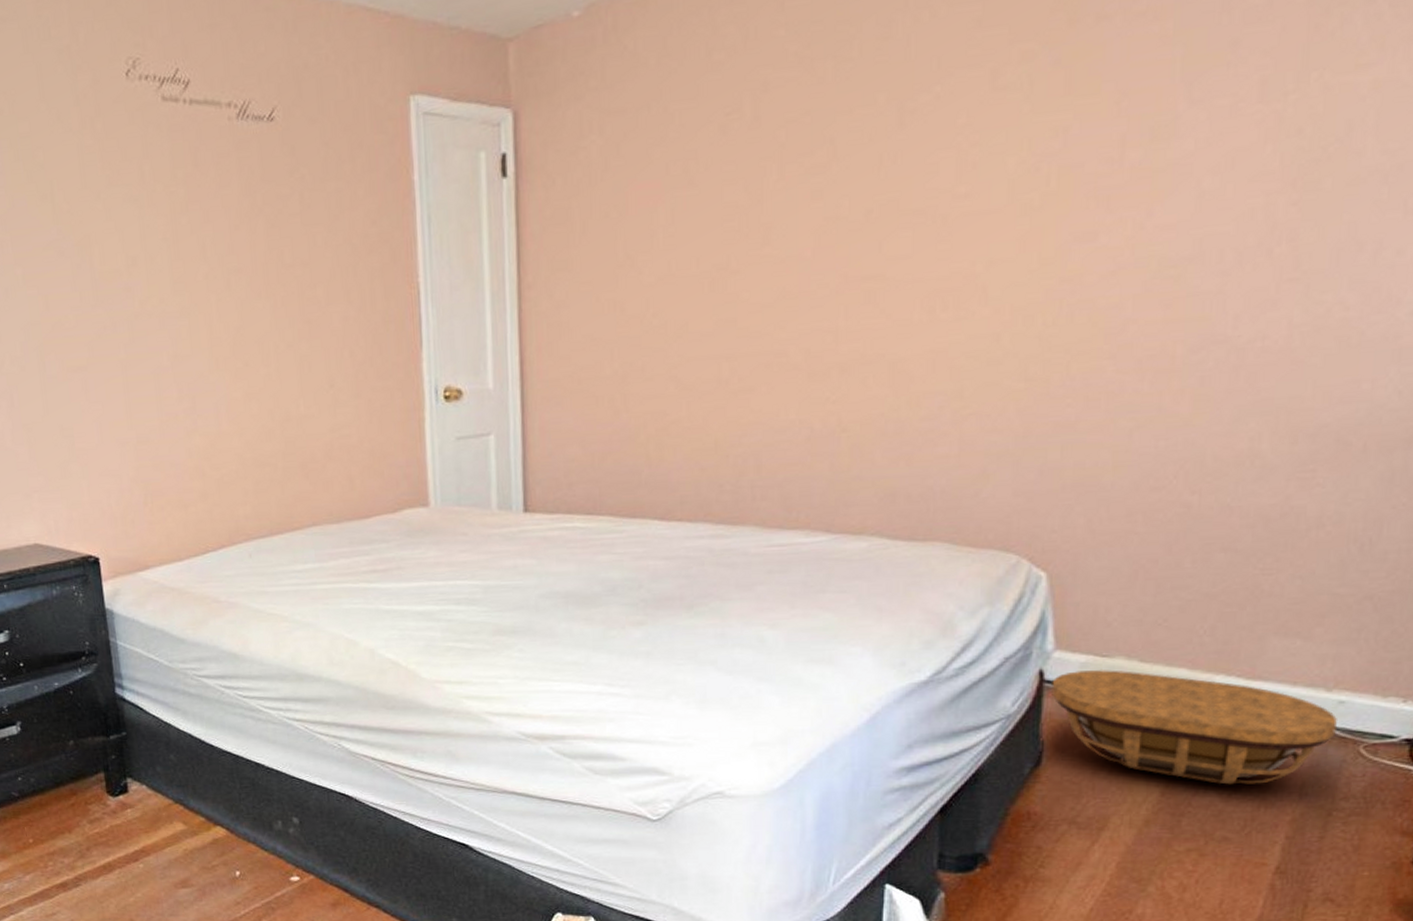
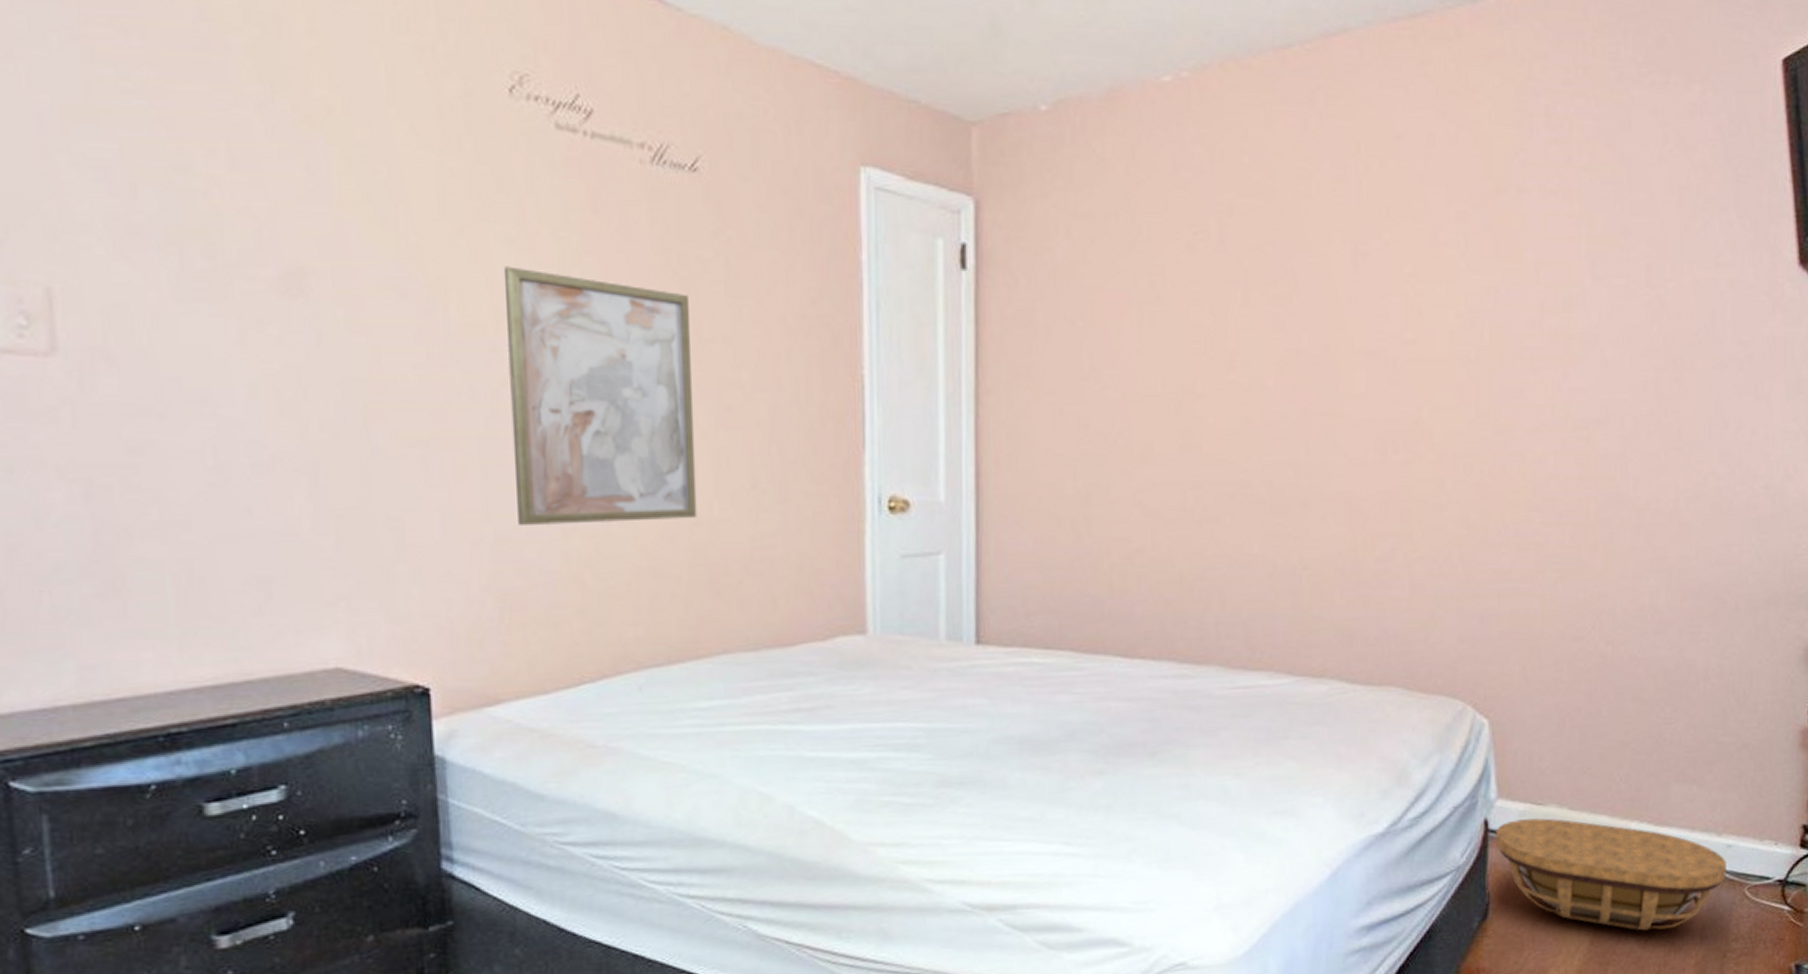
wall art: none [130,220,288,429] -> present [503,266,698,525]

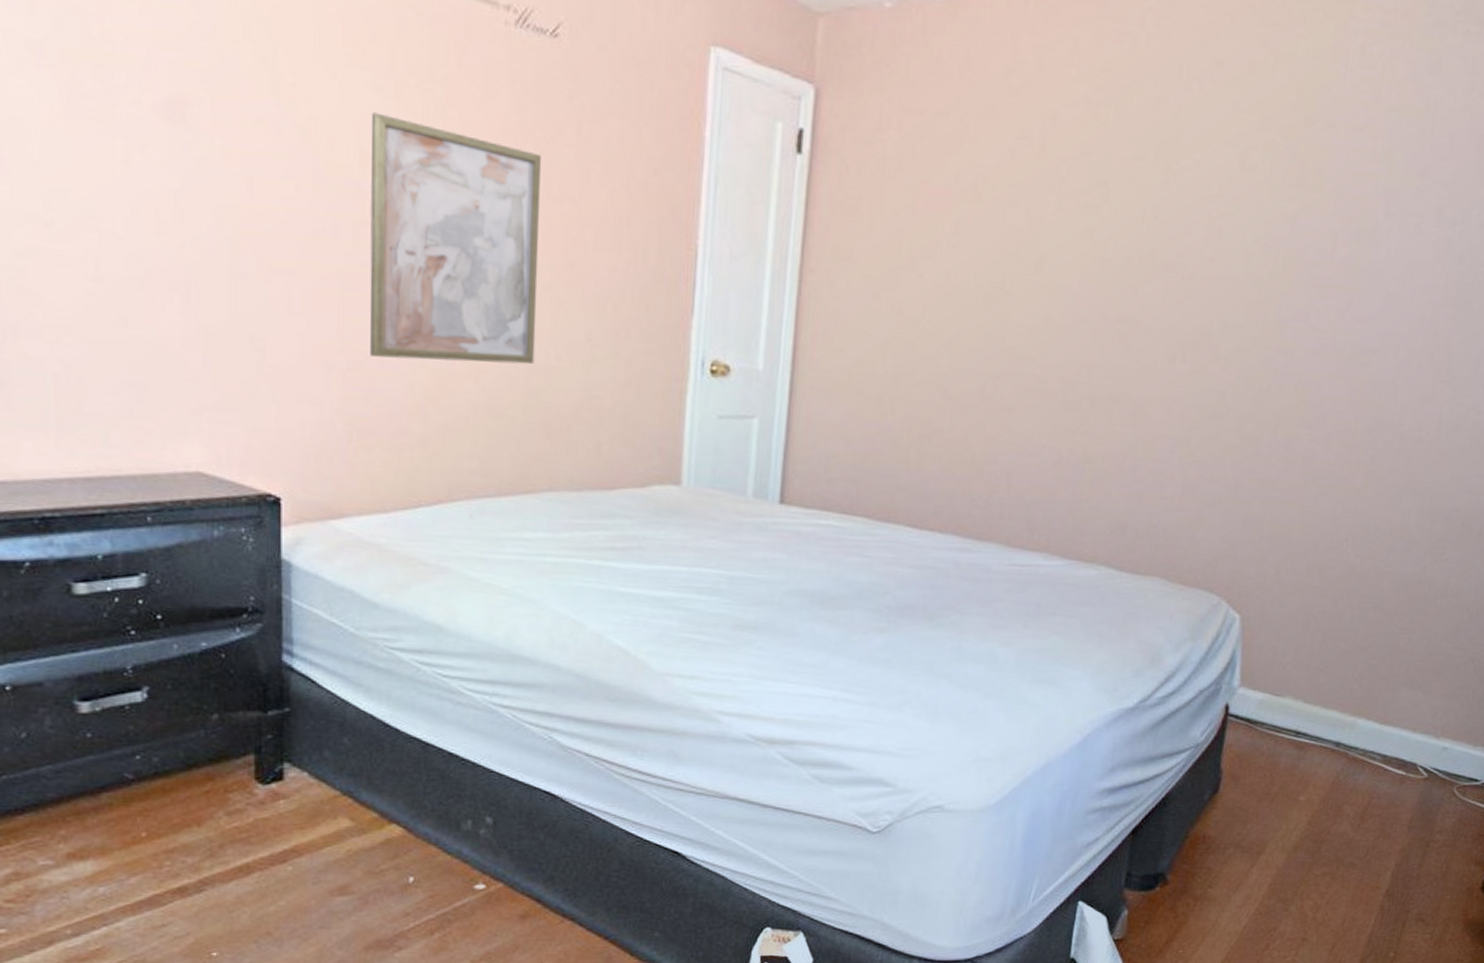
basket: present [1495,818,1728,931] -> none [1233,707,1441,817]

